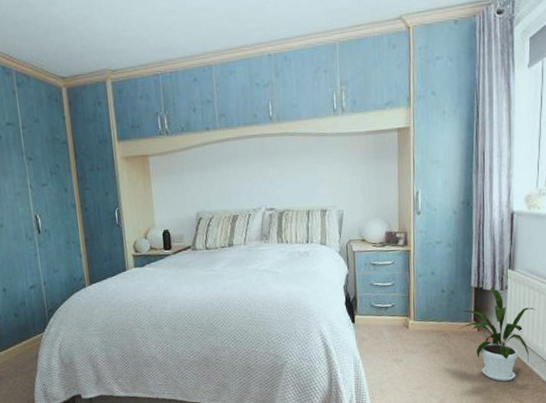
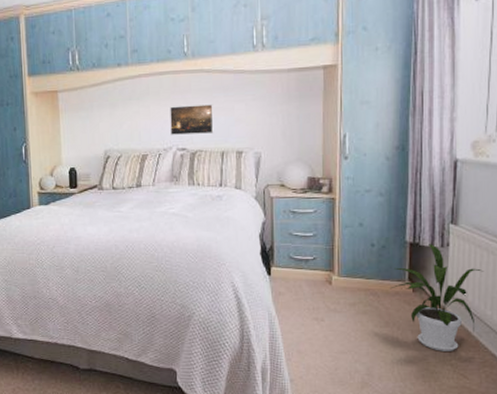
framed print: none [257,166,300,196] -> present [170,104,214,135]

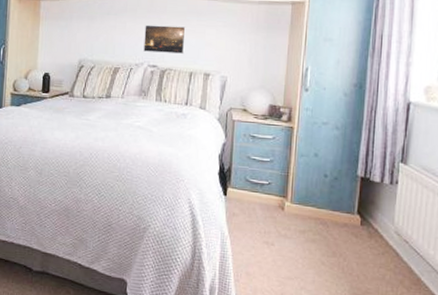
house plant: present [390,243,484,351] -> none [339,179,429,287]

